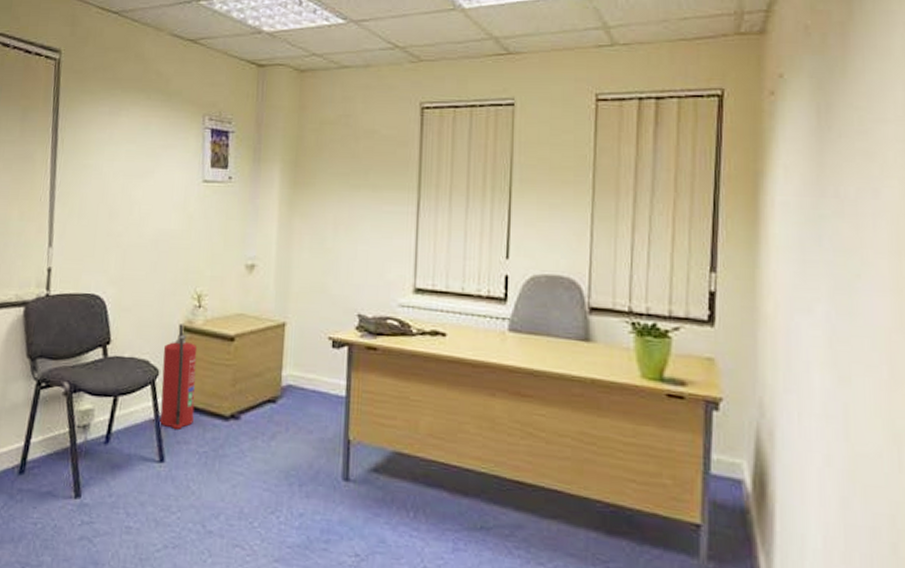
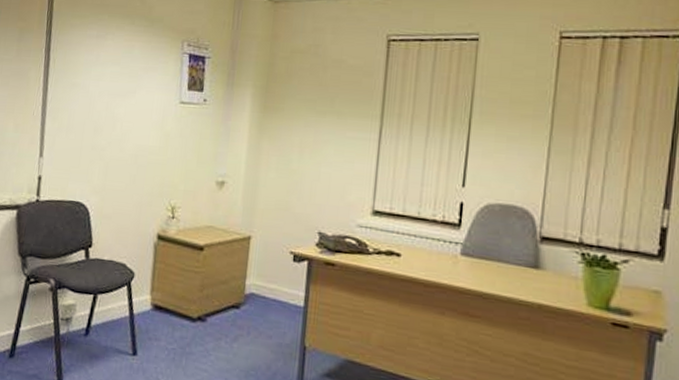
fire extinguisher: present [160,324,198,429] -> none [134,232,170,327]

